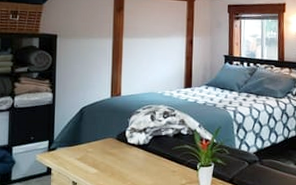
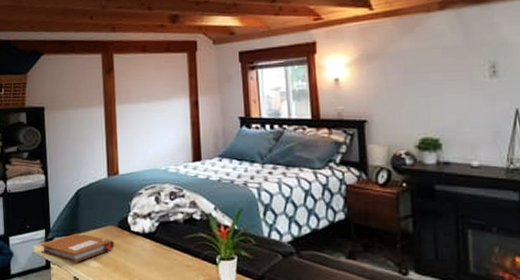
notebook: none [43,144,112,170] -> present [40,233,114,263]

